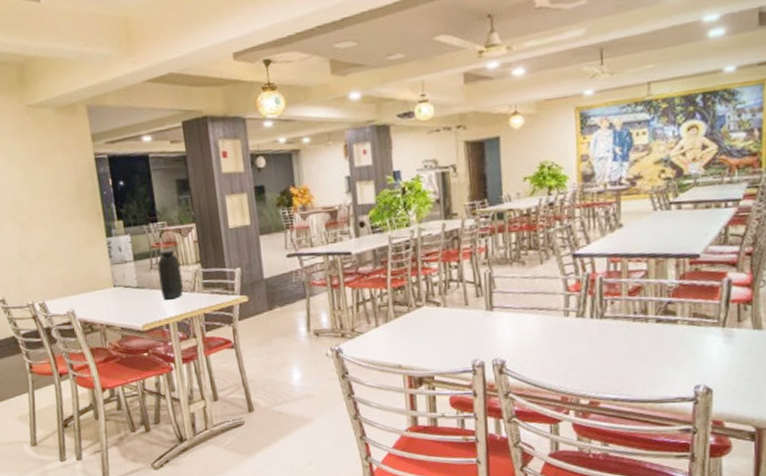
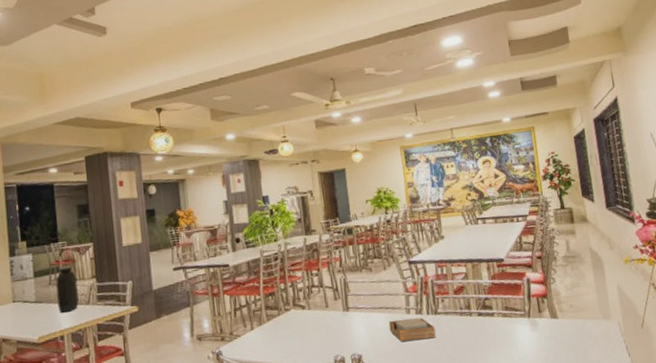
napkin holder: none [541,322,599,348] -> present [388,318,436,341]

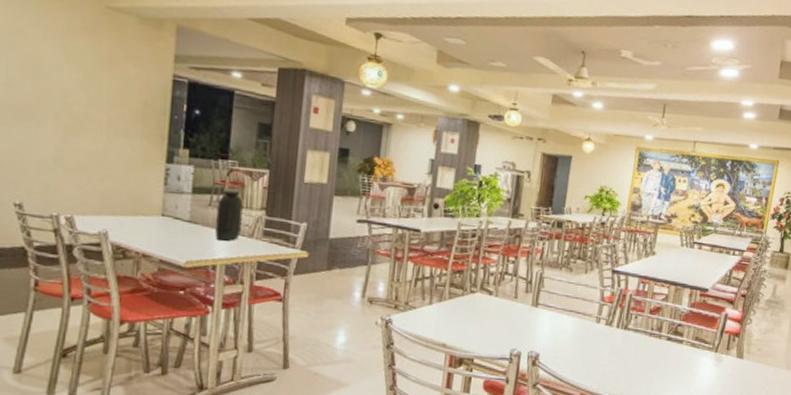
napkin holder: present [388,318,436,341] -> none [574,326,621,353]

